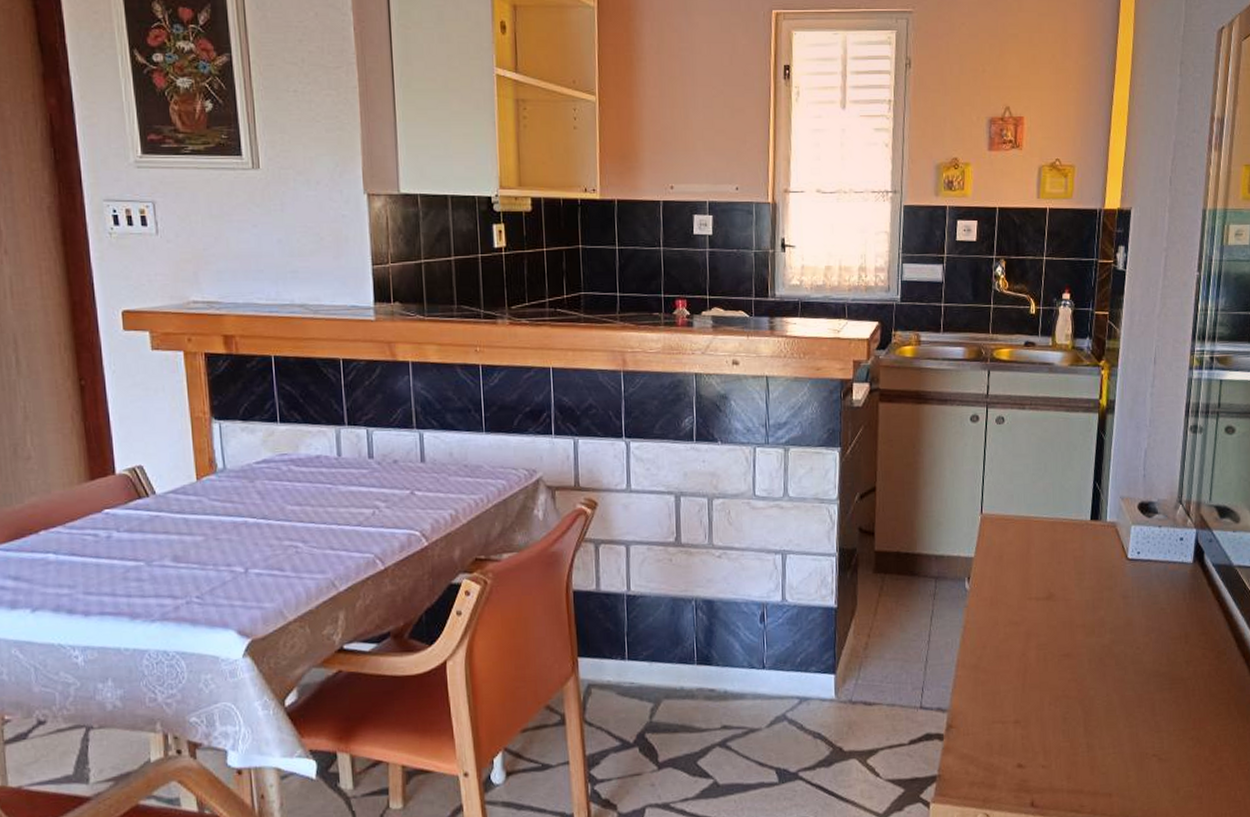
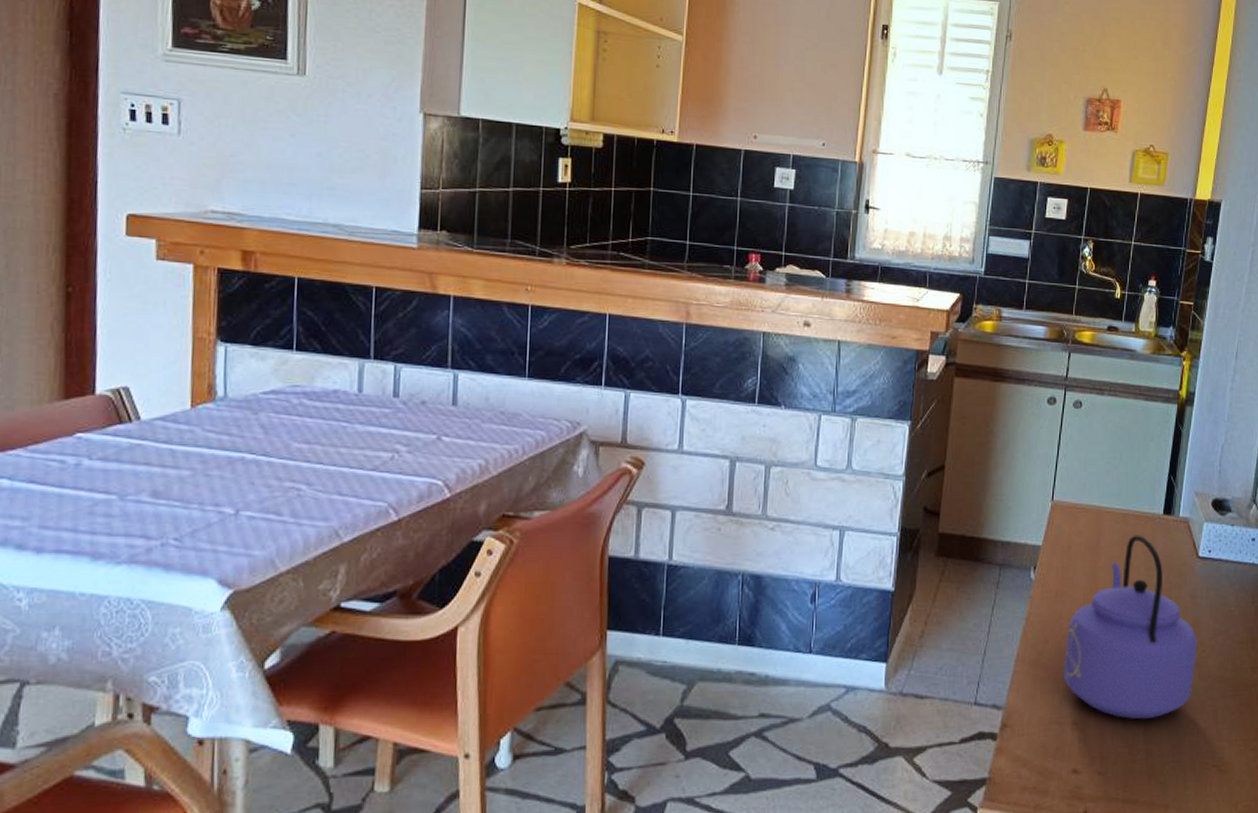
kettle: none [1001,541,1132,716] -> present [1062,535,1198,720]

